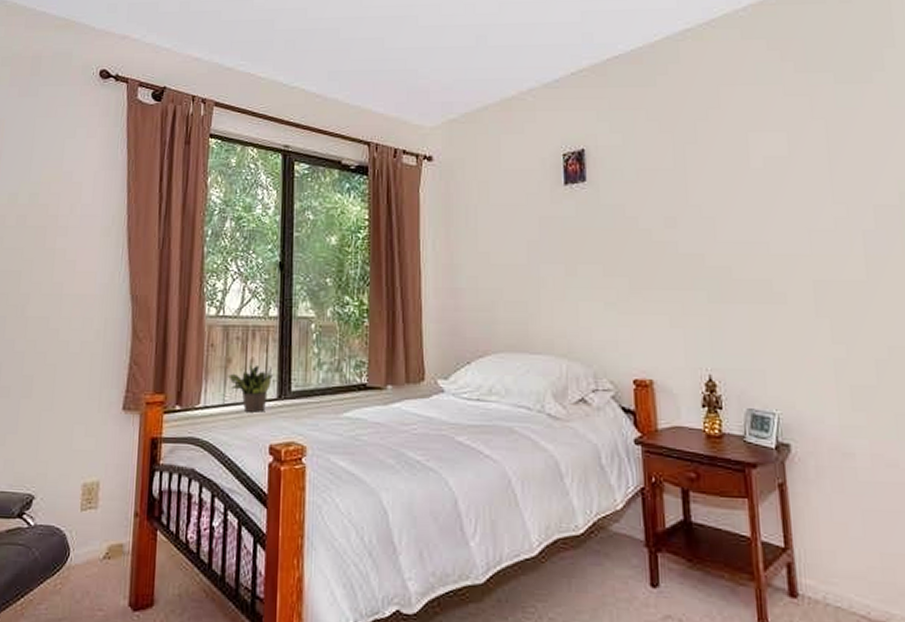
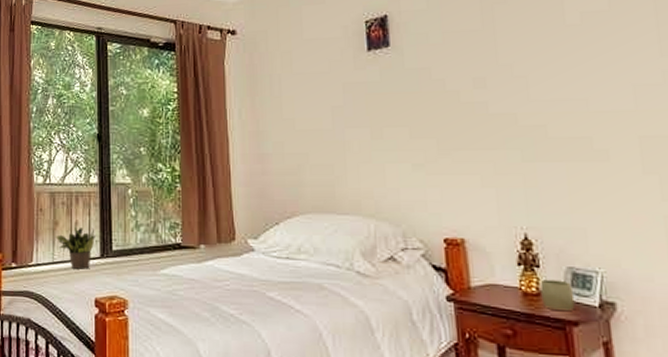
mug: none [722,421,754,454] -> present [539,279,575,312]

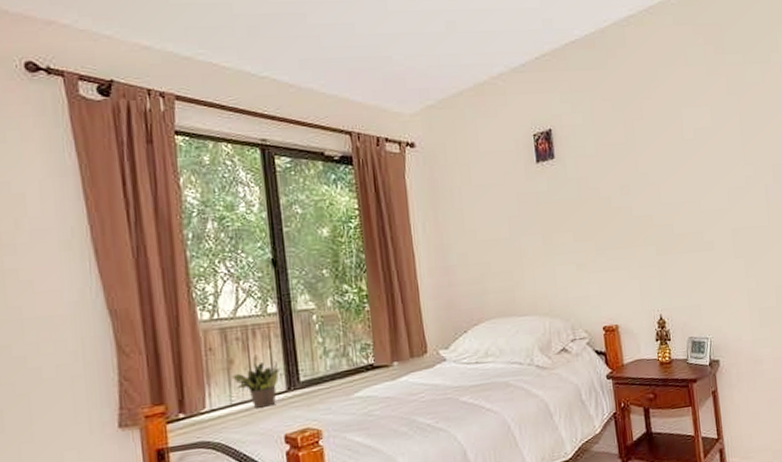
mug: present [539,279,575,312] -> none [671,348,694,373]

